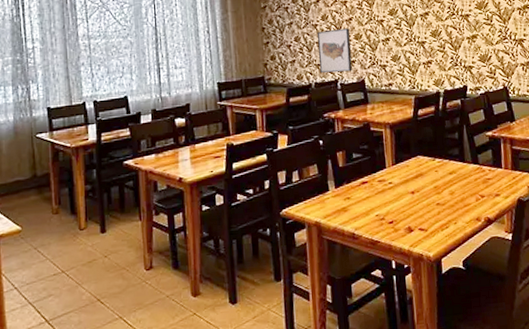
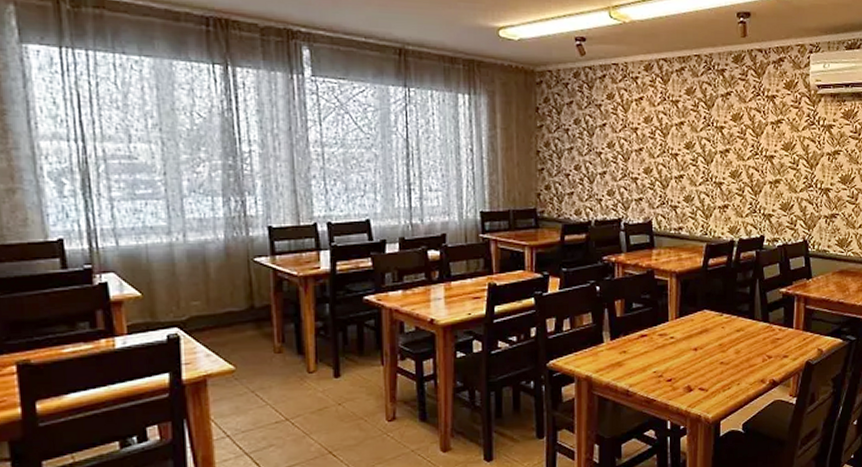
wall art: present [317,28,352,74] -> none [600,159,640,210]

